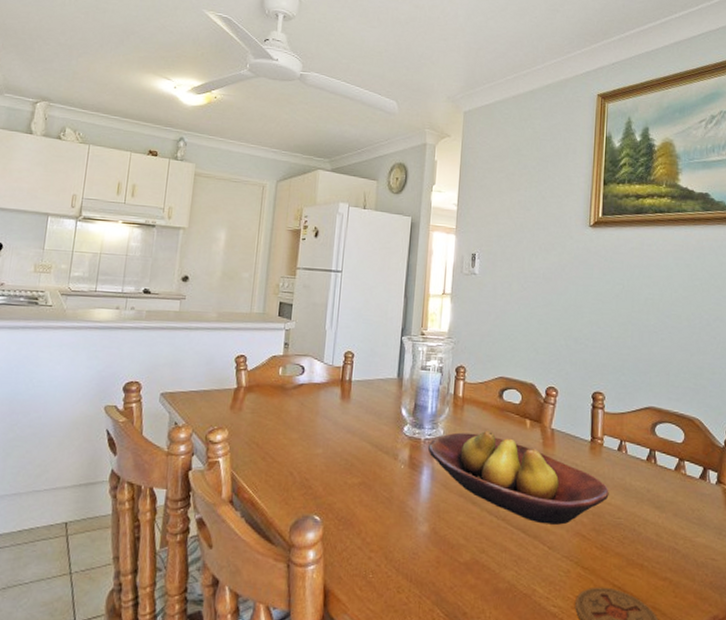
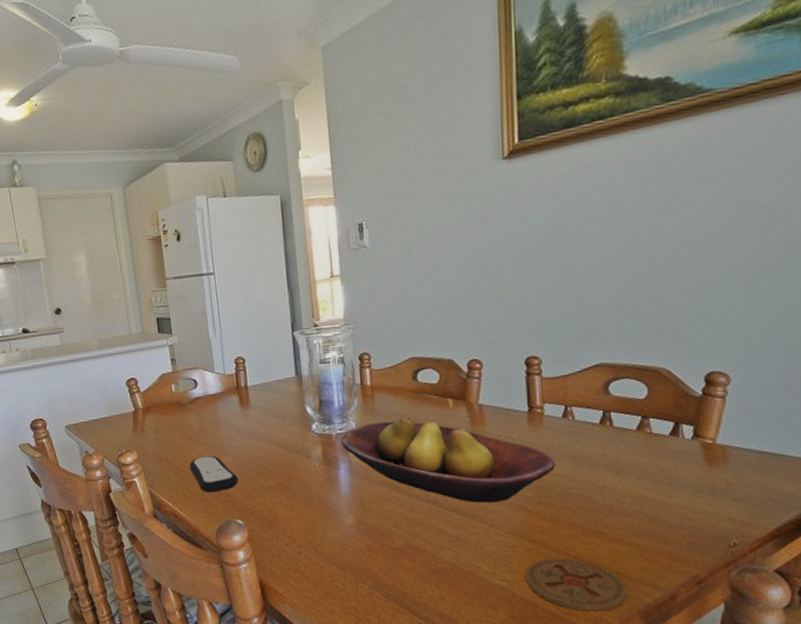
remote control: none [278,444,324,483] -> present [189,455,238,493]

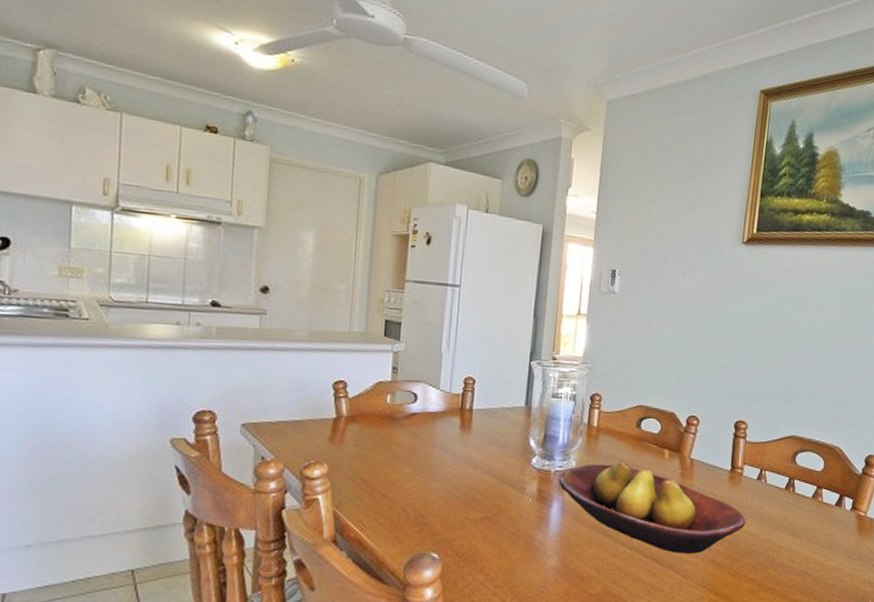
remote control: present [189,455,238,493] -> none [389,478,442,520]

